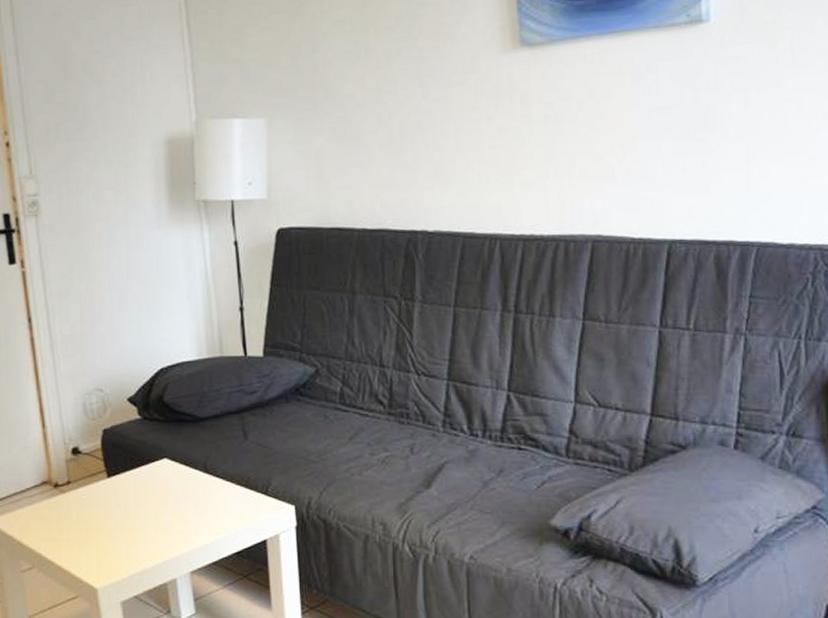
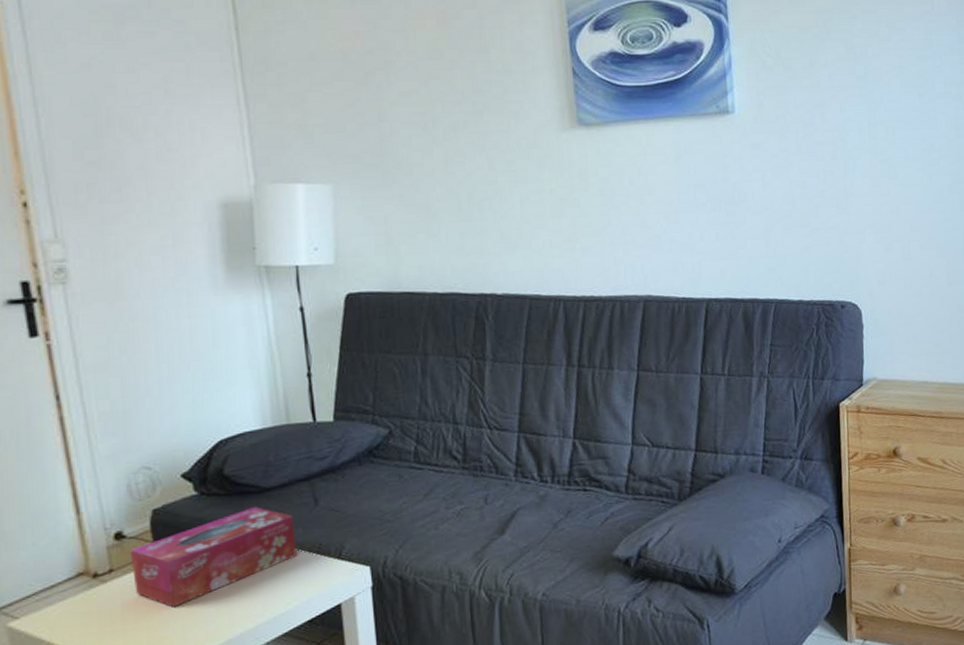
tissue box: none [84,436,227,523] -> present [130,507,297,607]

